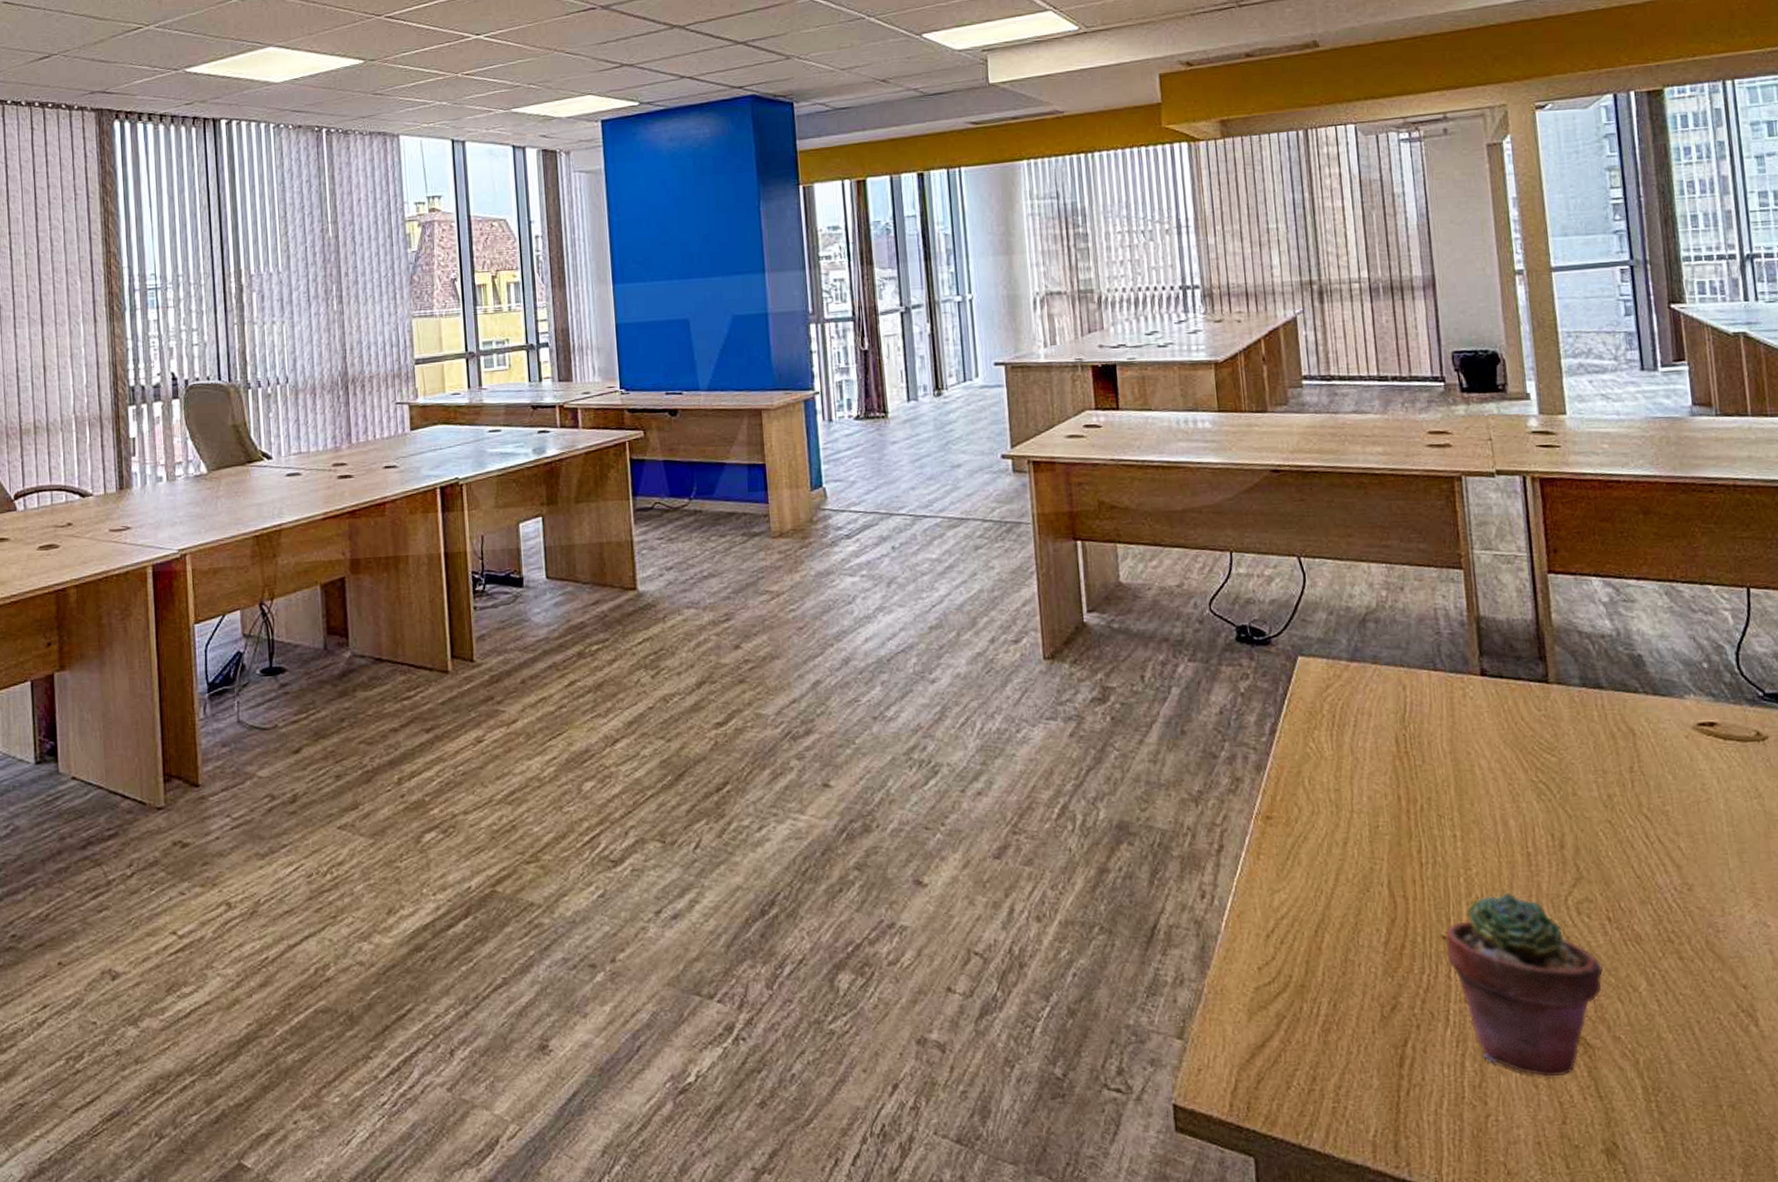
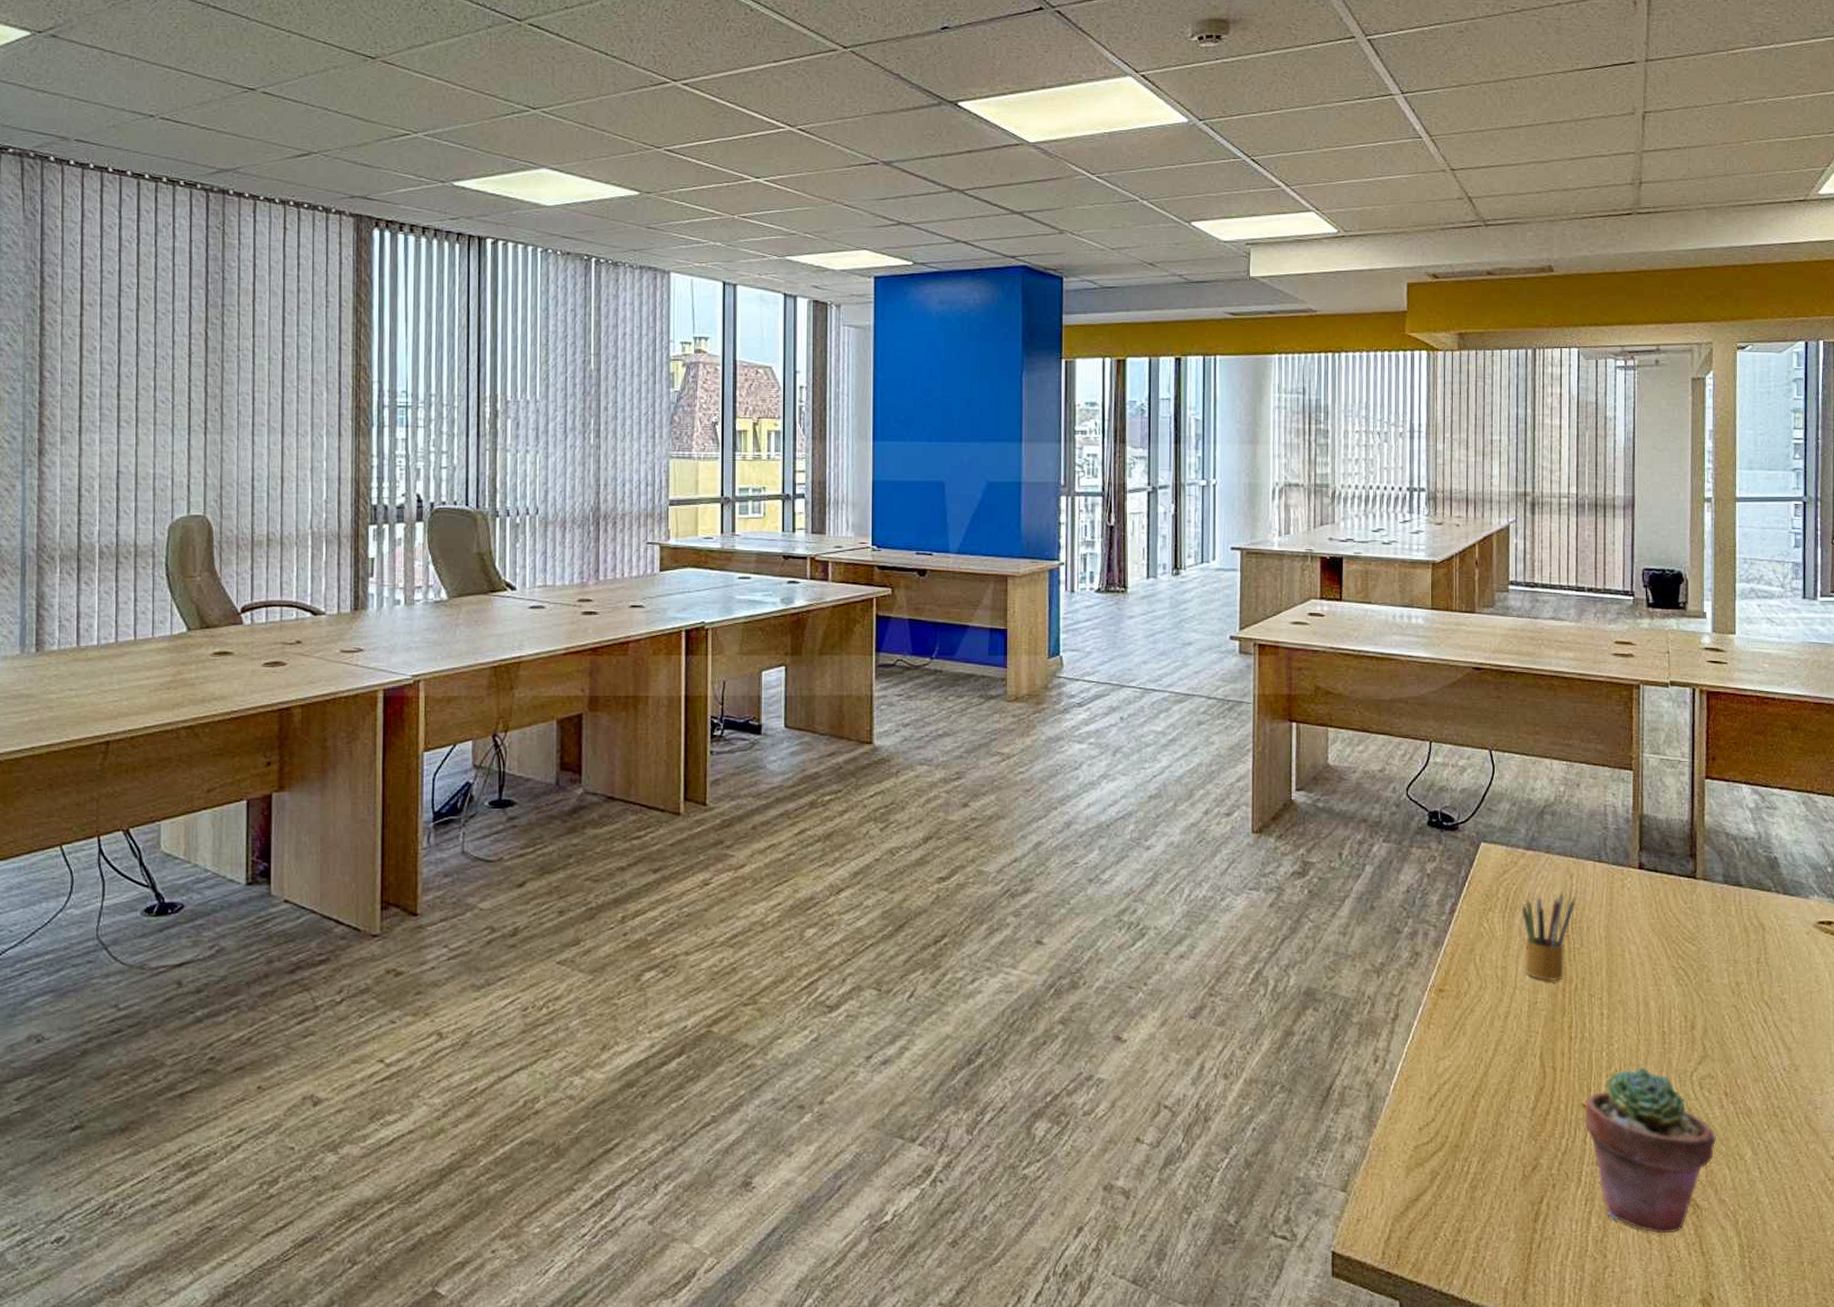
pencil box: none [1351,704,1412,803] -> present [1521,891,1575,982]

